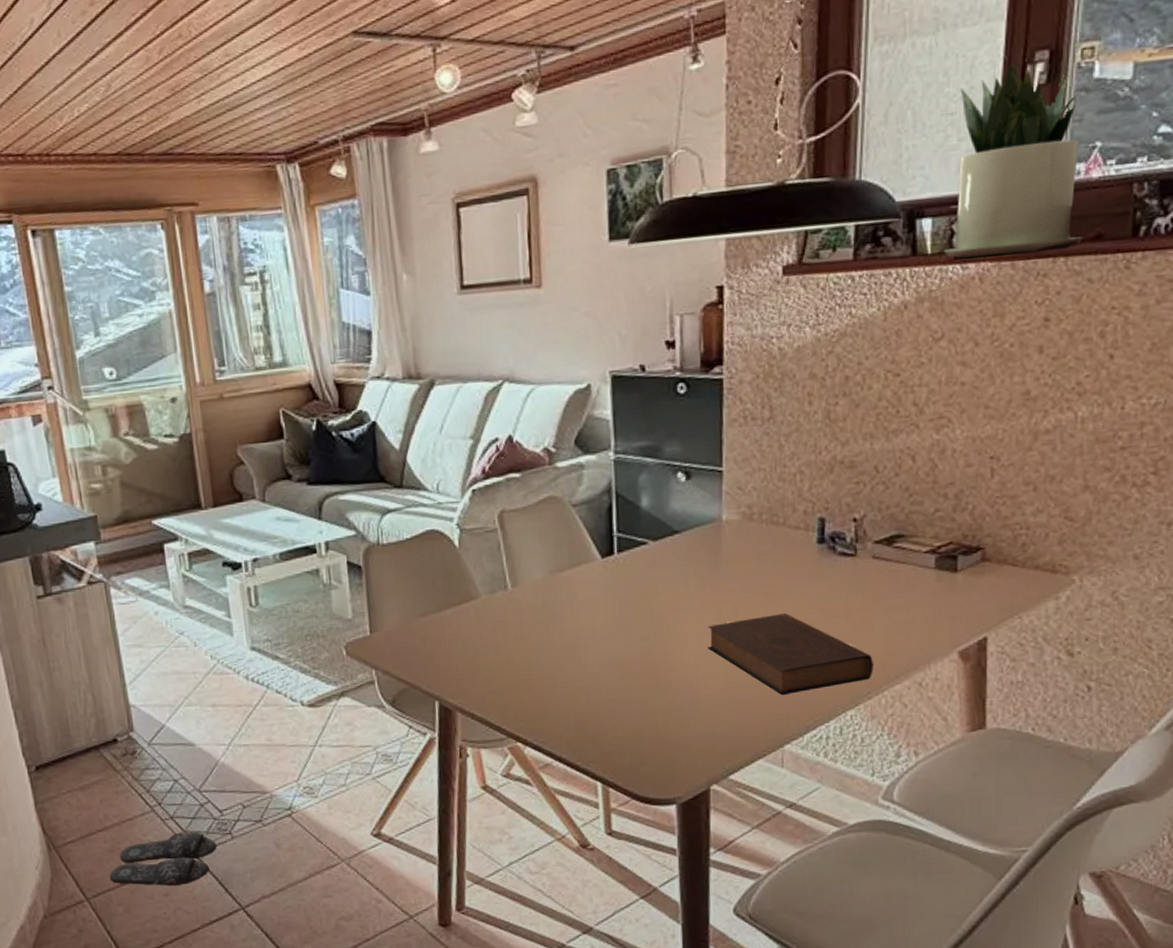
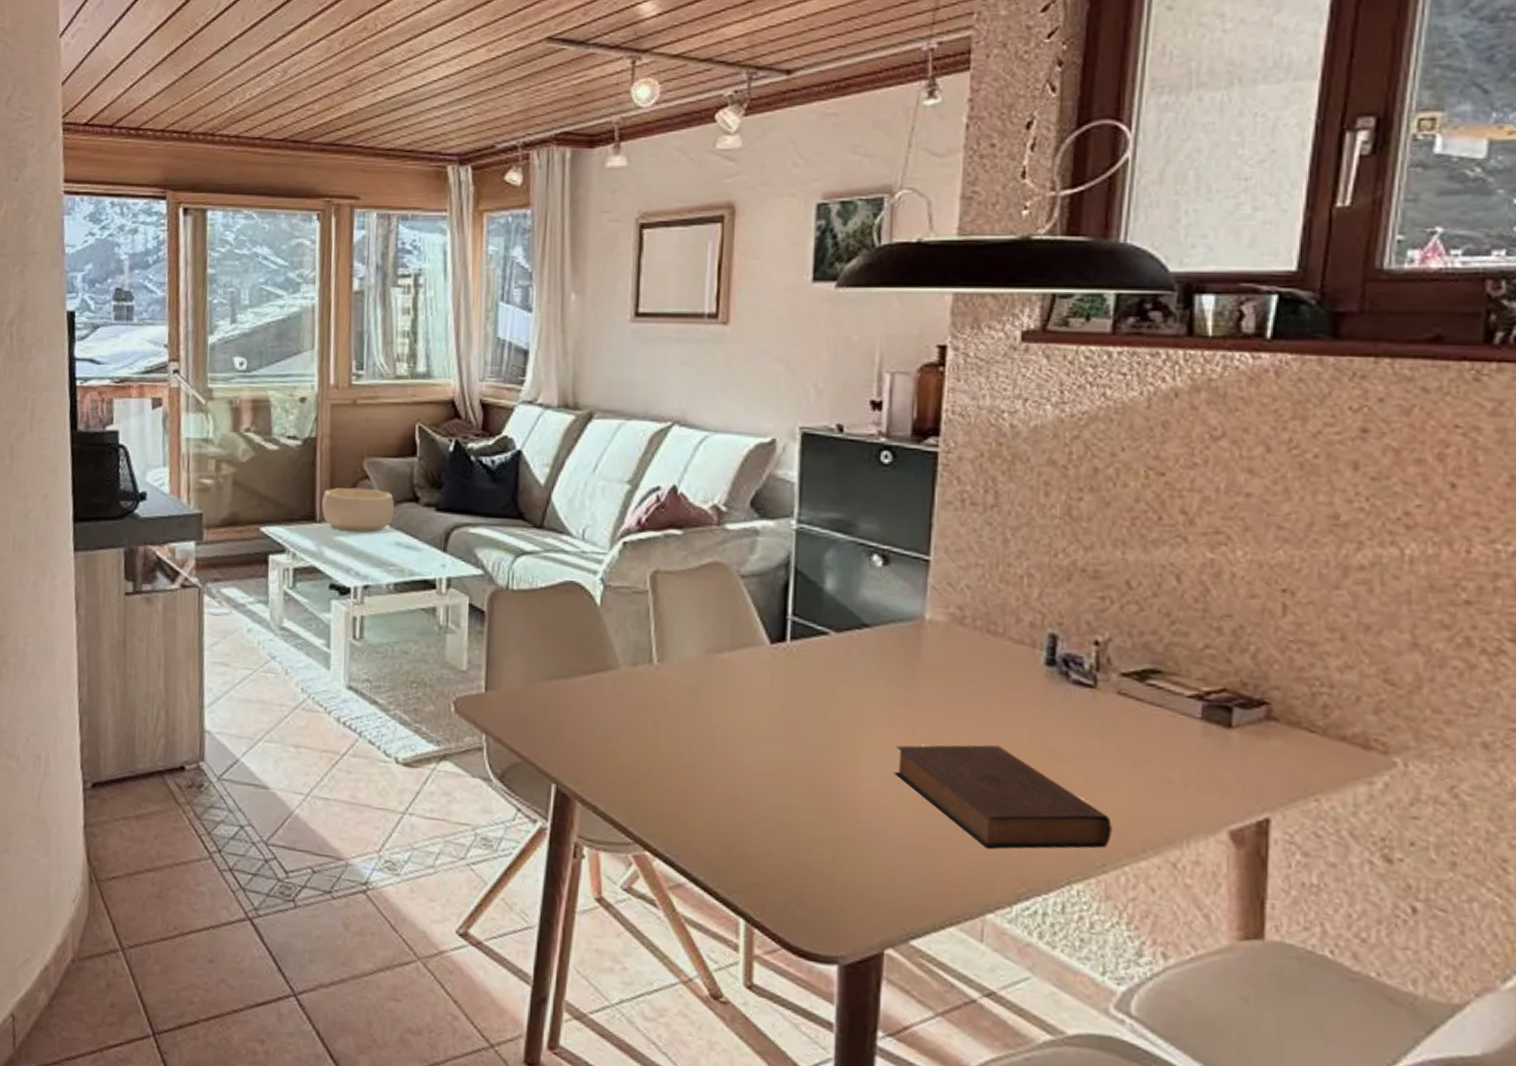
slippers: present [109,831,217,886] -> none [151,888,276,953]
decorative bowl: none [204,473,272,514] -> present [321,487,395,533]
planter: present [943,62,1084,259] -> none [1228,127,1418,349]

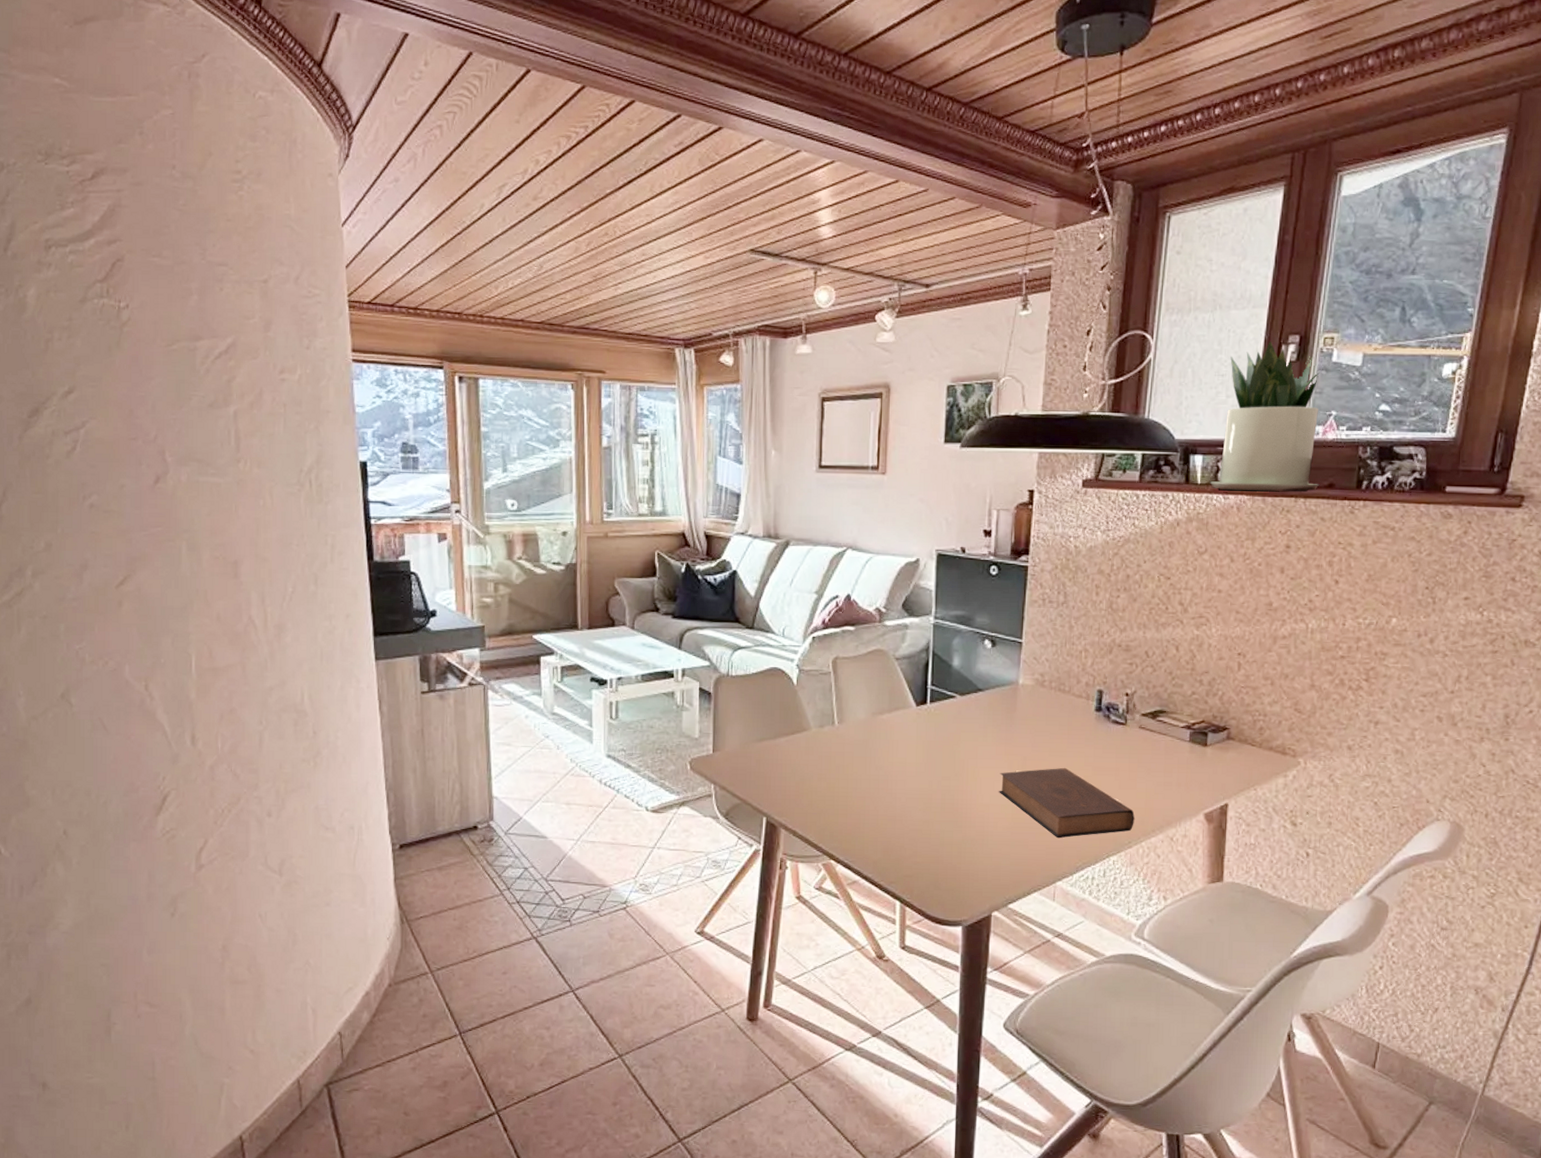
decorative bowl: present [321,487,395,533] -> none [582,602,641,637]
planter: none [1228,127,1418,349] -> present [1210,341,1321,493]

